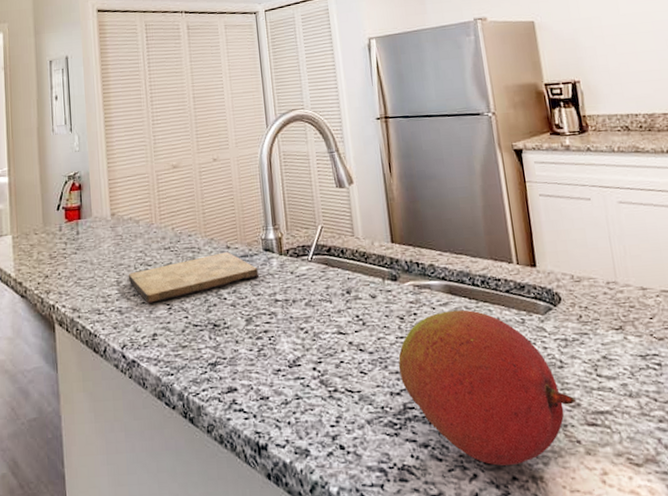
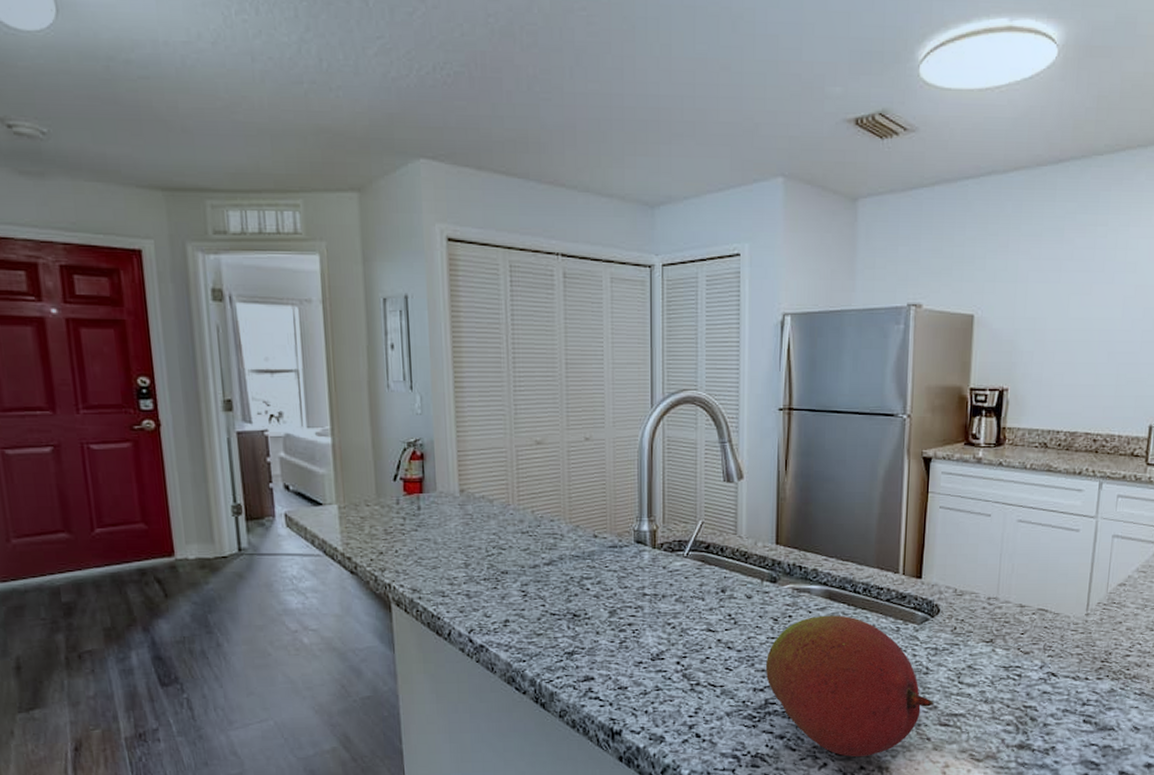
cutting board: present [128,252,259,303] -> none [478,541,627,588]

